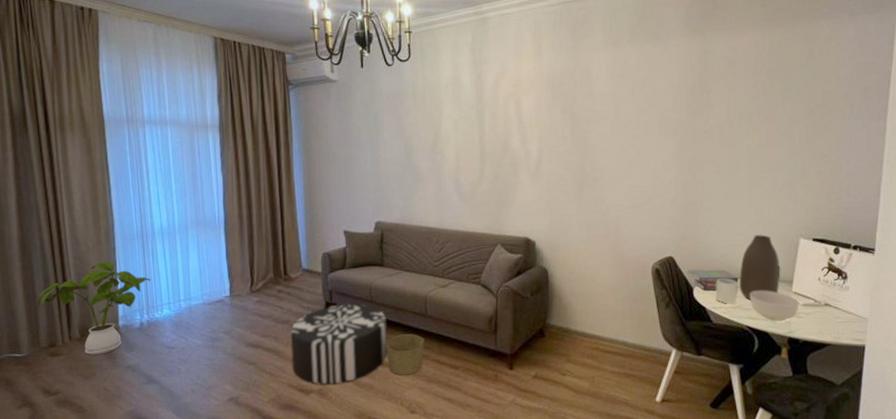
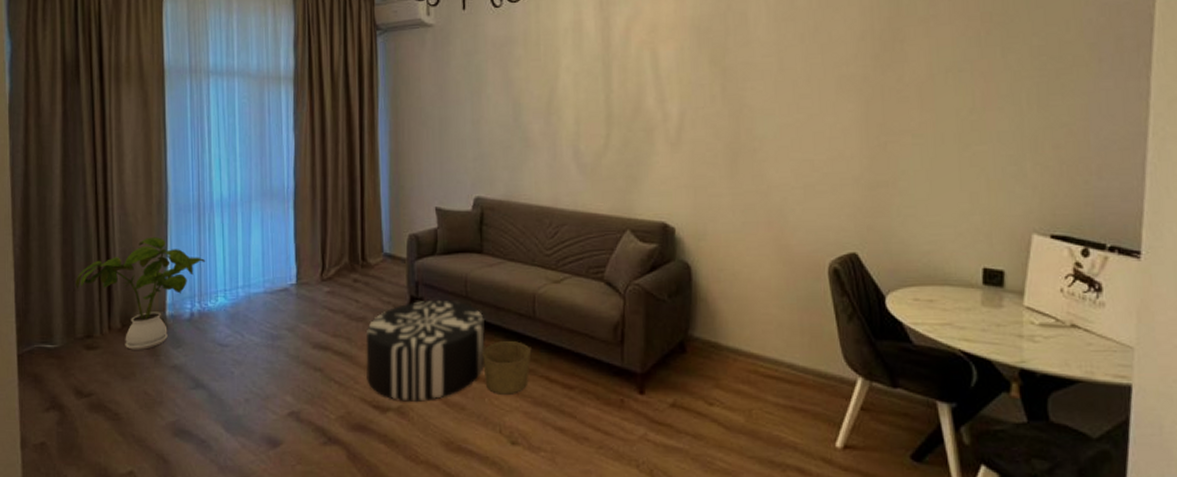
books: present [687,269,739,291] -> none [876,272,948,302]
mug: present [715,278,738,304] -> none [915,285,947,319]
vase: present [739,235,780,301] -> none [948,228,1006,316]
bowl: present [749,290,800,322] -> none [963,302,1035,346]

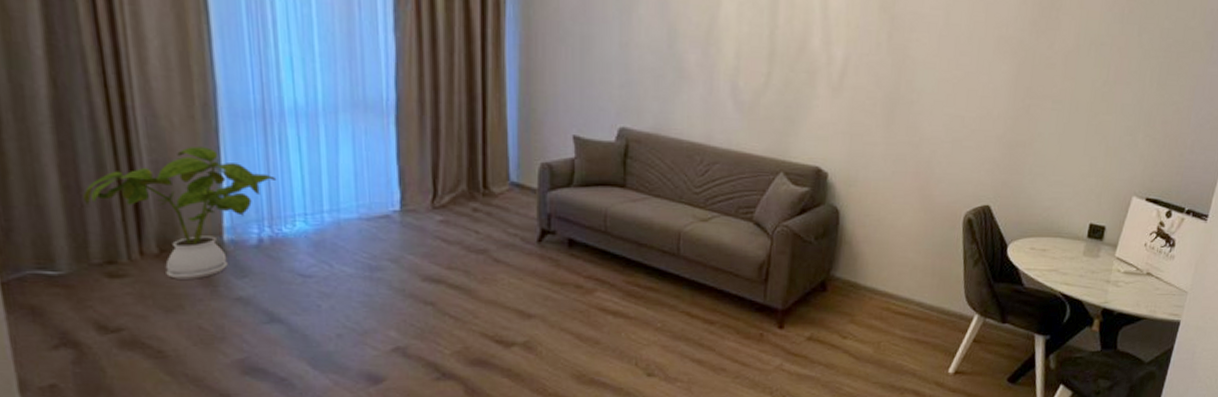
pouf: present [365,299,486,402] -> none [487,234,626,336]
basket: present [481,341,532,394] -> none [619,277,674,329]

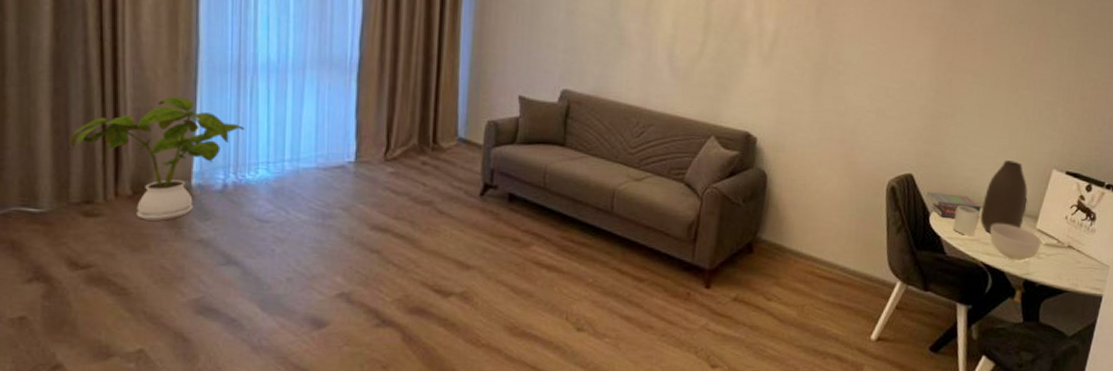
books: none [1003,223,1060,250] -> present [926,192,981,219]
mug: none [1031,236,1058,266] -> present [953,205,979,236]
vase: none [1058,188,1107,264] -> present [980,160,1028,234]
bowl: none [1068,252,1121,290] -> present [990,223,1042,261]

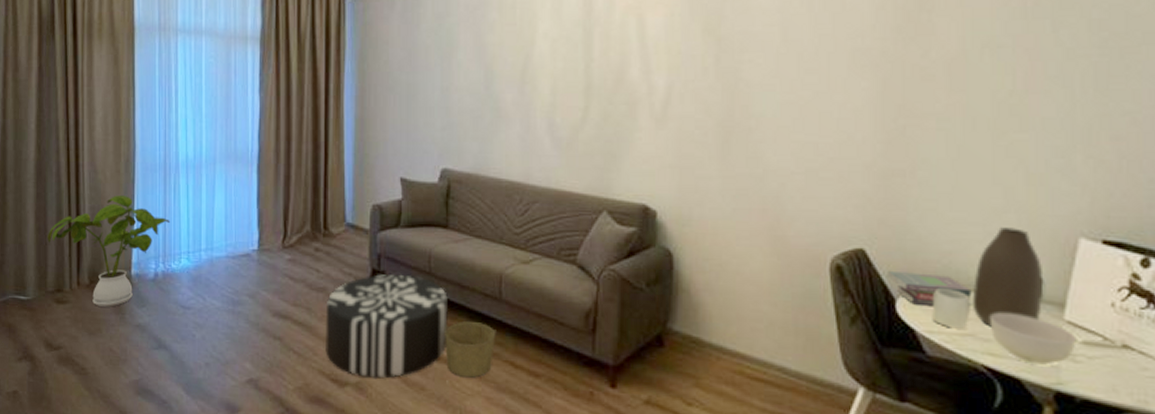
pouf: none [429,189,562,288] -> present [325,274,449,379]
basket: none [554,233,606,284] -> present [443,321,496,378]

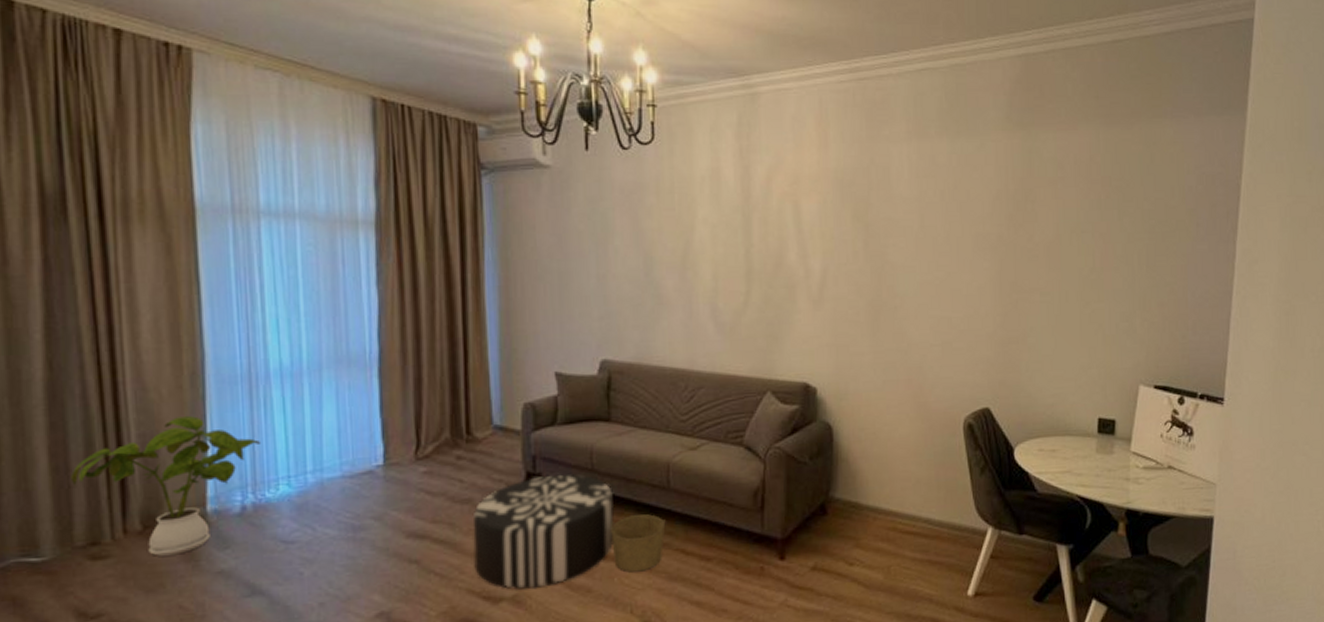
books: present [887,271,972,307] -> none [1007,424,1068,452]
mug: present [932,289,970,329] -> none [1040,435,1067,468]
vase: present [972,227,1042,327] -> none [1068,380,1116,463]
bowl: present [989,312,1077,365] -> none [1081,450,1139,490]

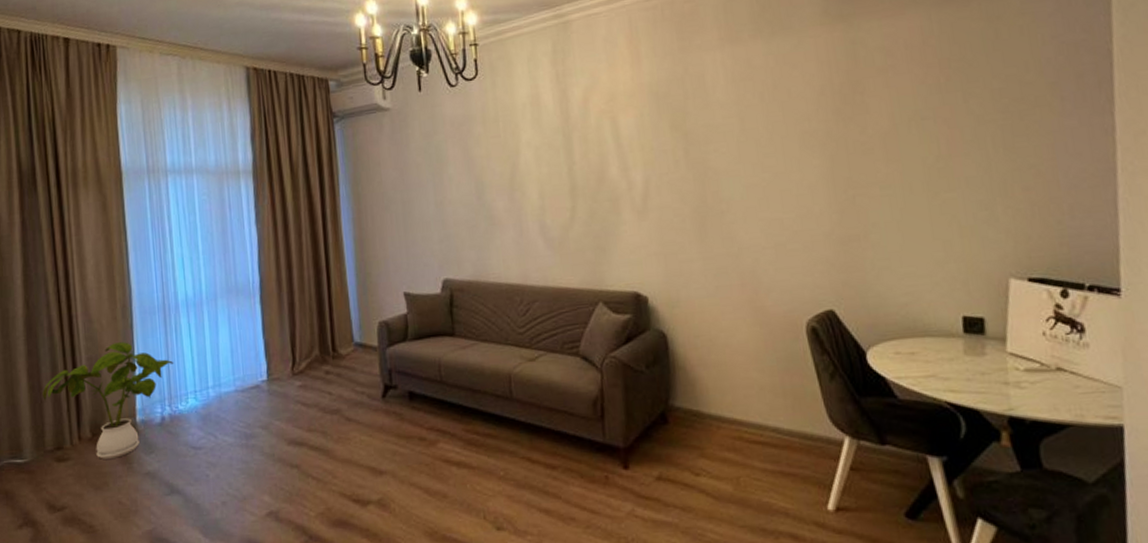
pouf: present [472,473,615,589] -> none [341,385,464,493]
basket: present [609,514,666,573] -> none [460,423,511,479]

